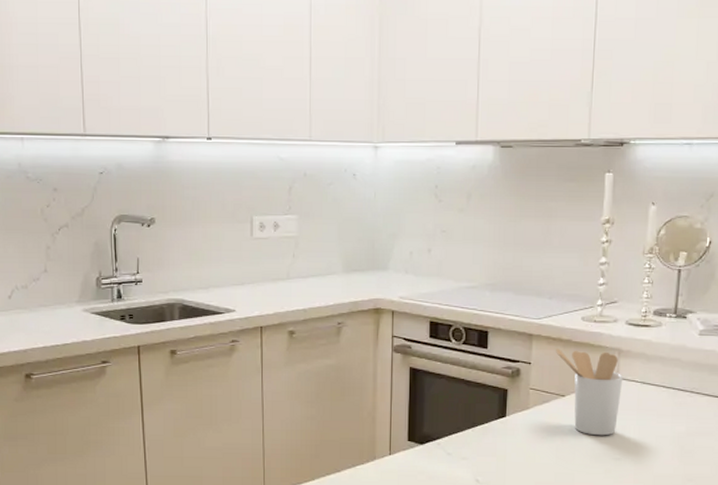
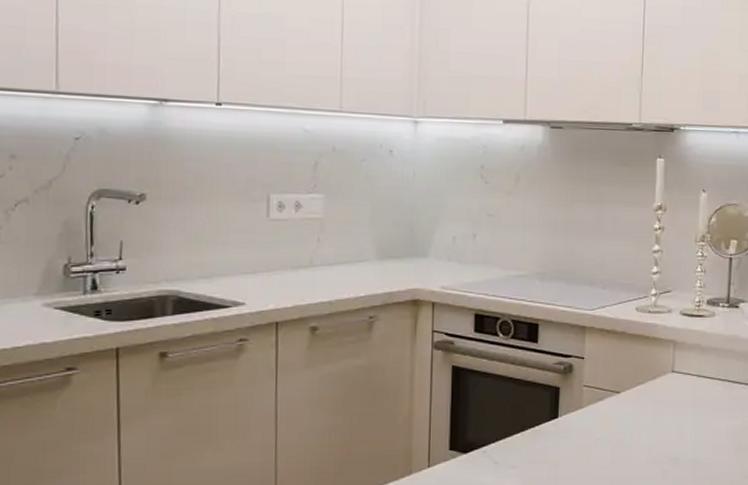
utensil holder: present [556,348,623,436] -> none [610,341,679,435]

